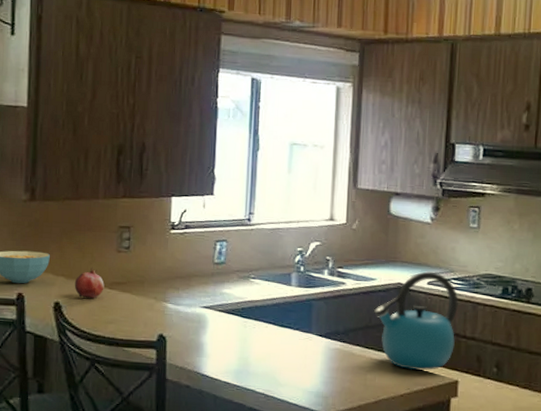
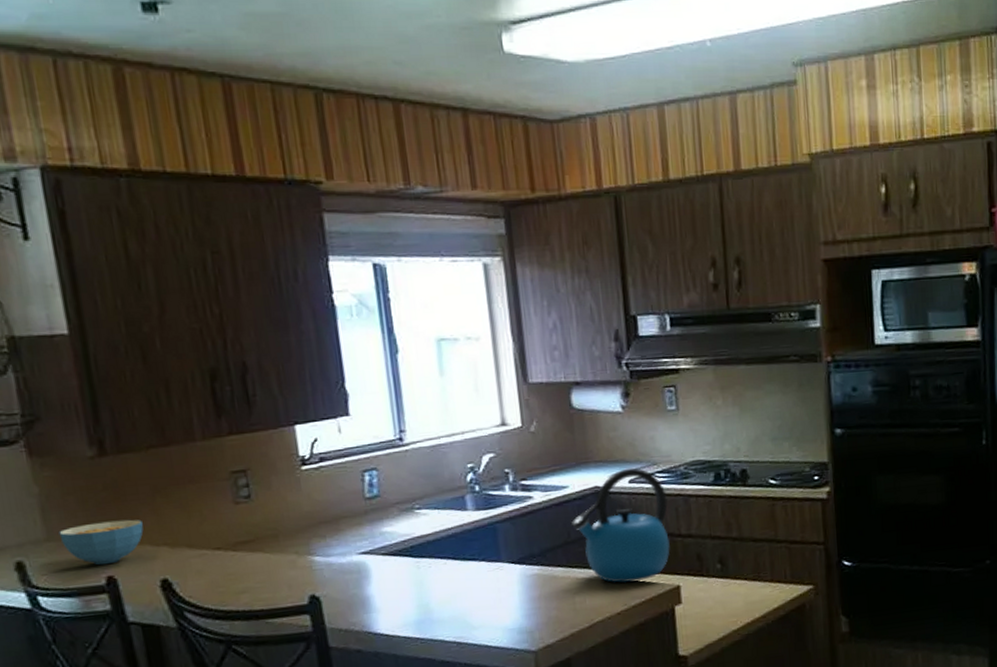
fruit: present [74,267,104,298] -> none [183,528,226,569]

